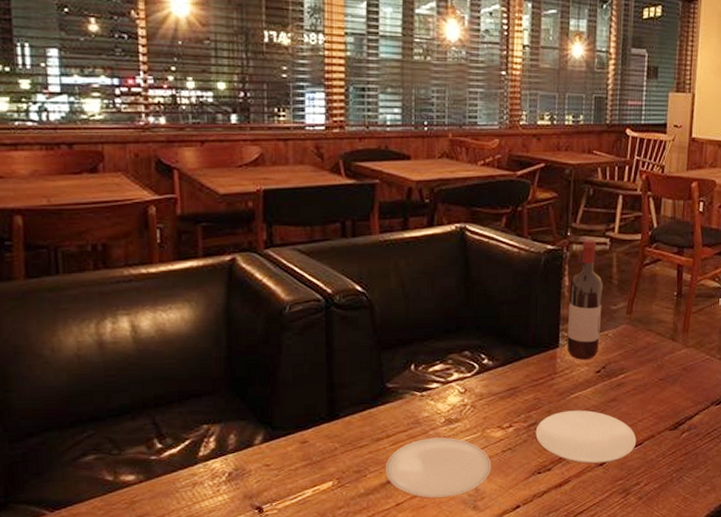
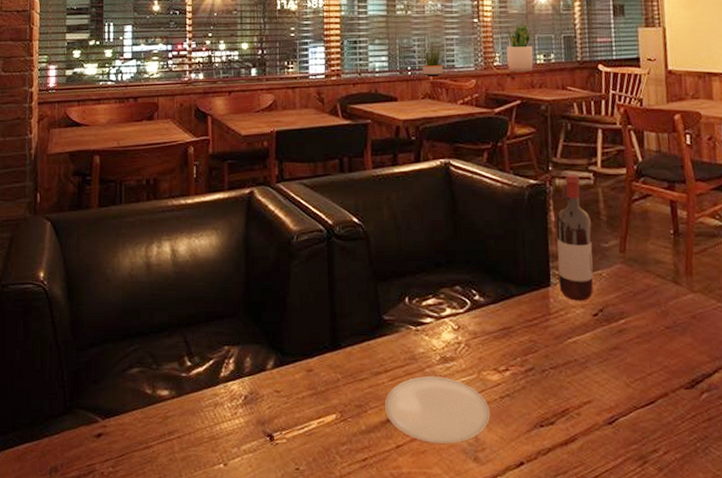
potted plant: none [439,94,471,135] -> present [421,41,448,78]
planter: none [533,77,563,133] -> present [506,21,534,72]
plate: present [535,410,637,465] -> none [533,357,648,422]

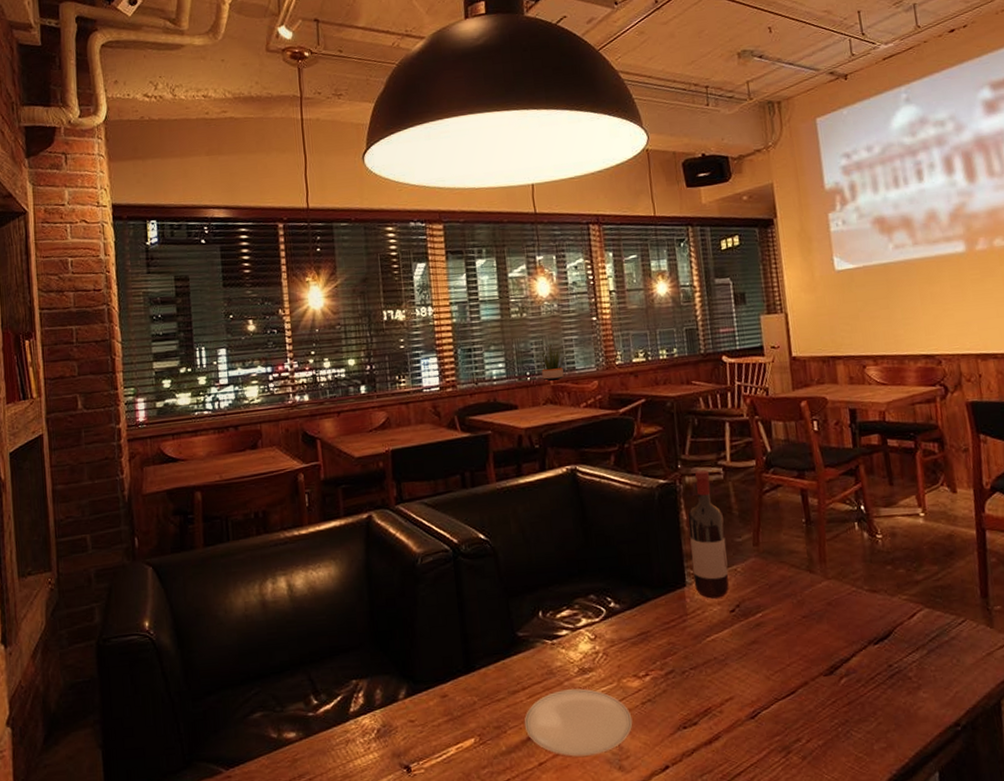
planter: present [506,21,534,72] -> none [627,316,657,370]

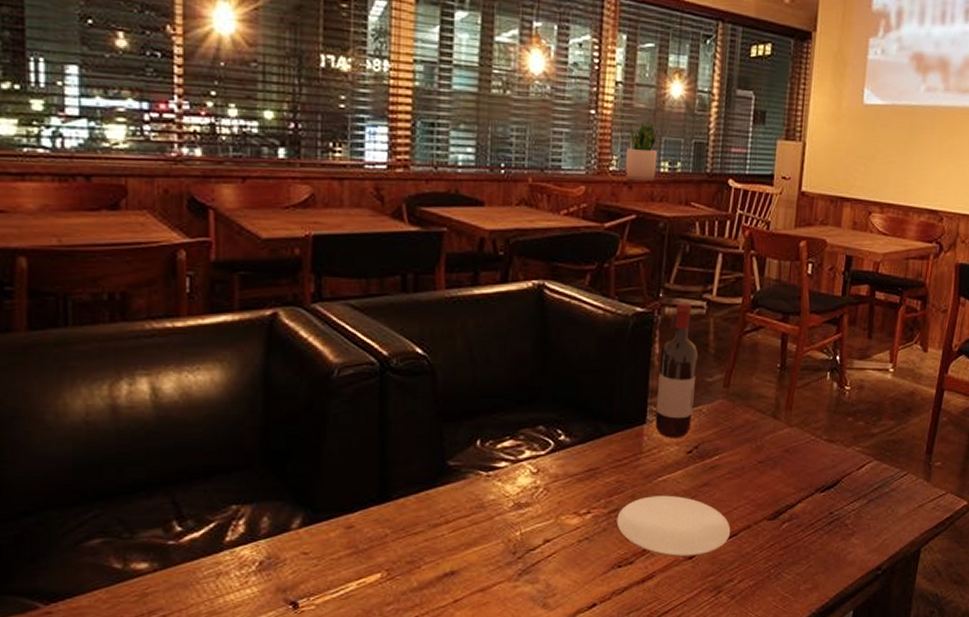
plate: present [524,688,633,758] -> none [442,524,565,595]
potted plant: present [539,344,568,382] -> none [519,133,555,180]
planter: none [627,316,657,370] -> present [625,118,659,182]
plate: none [674,654,789,717] -> present [616,495,731,558]

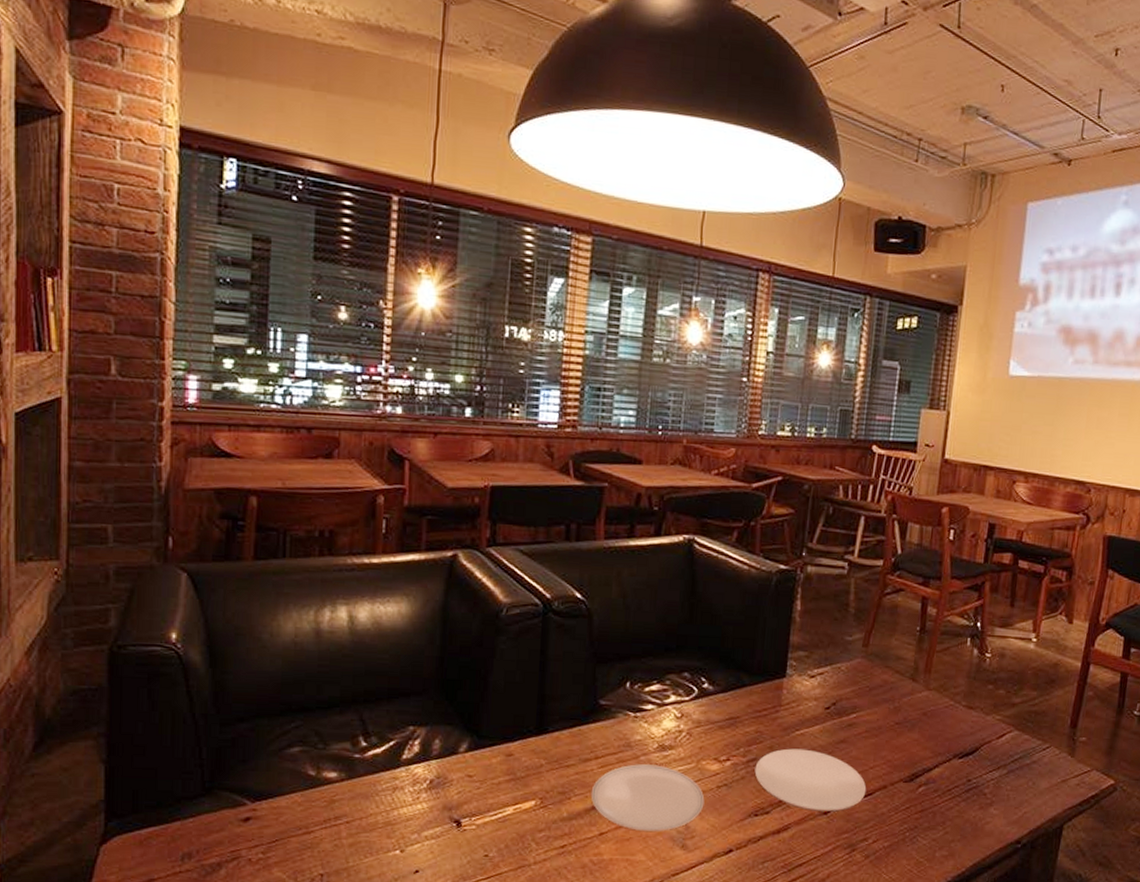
plate: none [442,524,565,595] -> present [591,764,705,833]
planter: present [625,118,659,182] -> none [773,386,806,446]
wine bottle: present [655,302,698,438] -> none [794,561,838,694]

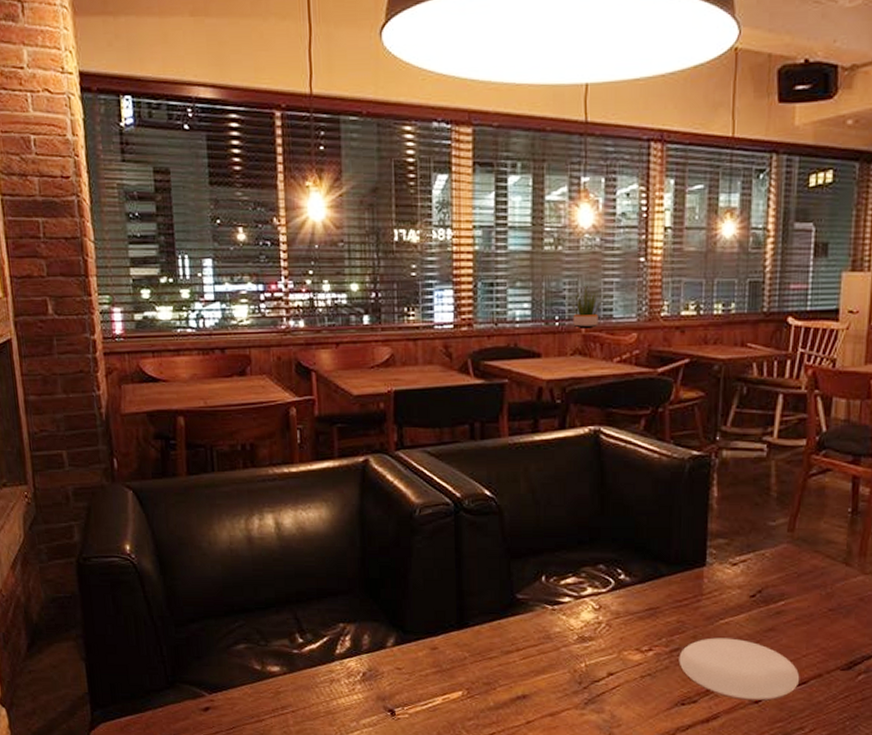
plate: present [591,764,705,833] -> none [515,655,629,721]
potted plant: none [675,398,708,441] -> present [572,285,606,330]

